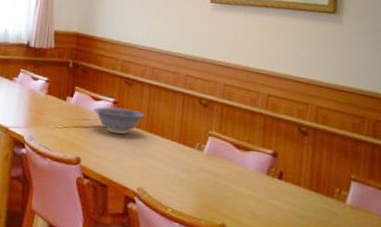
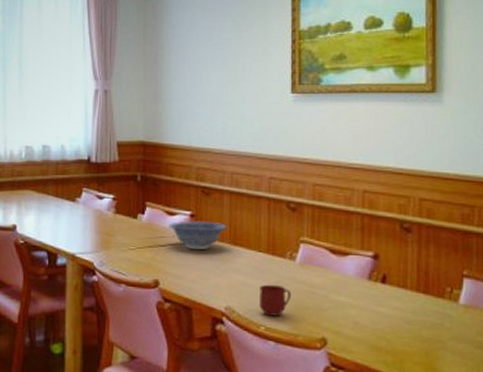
mug: none [168,170,198,201] -> present [260,284,292,316]

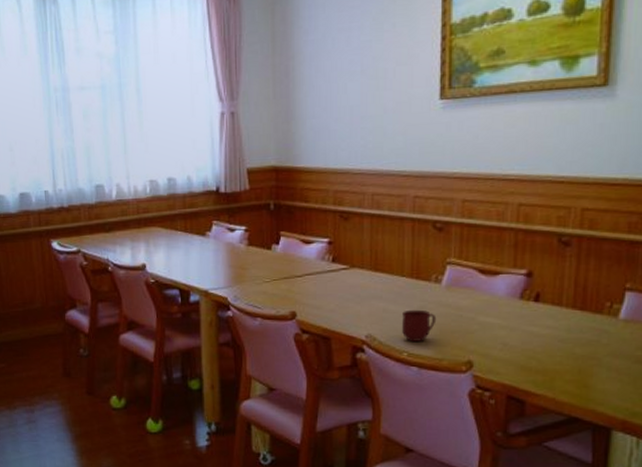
decorative bowl: present [169,221,227,250] -> none [305,248,367,279]

